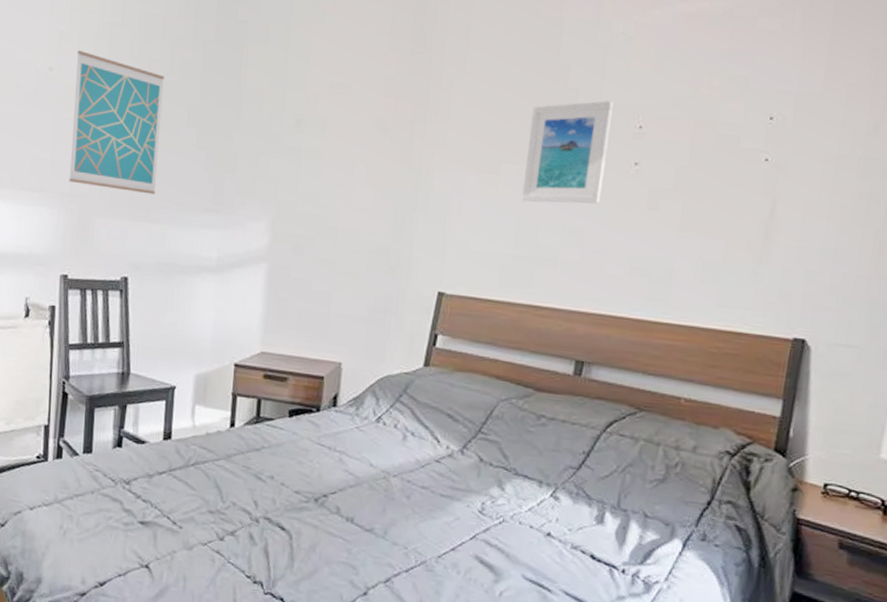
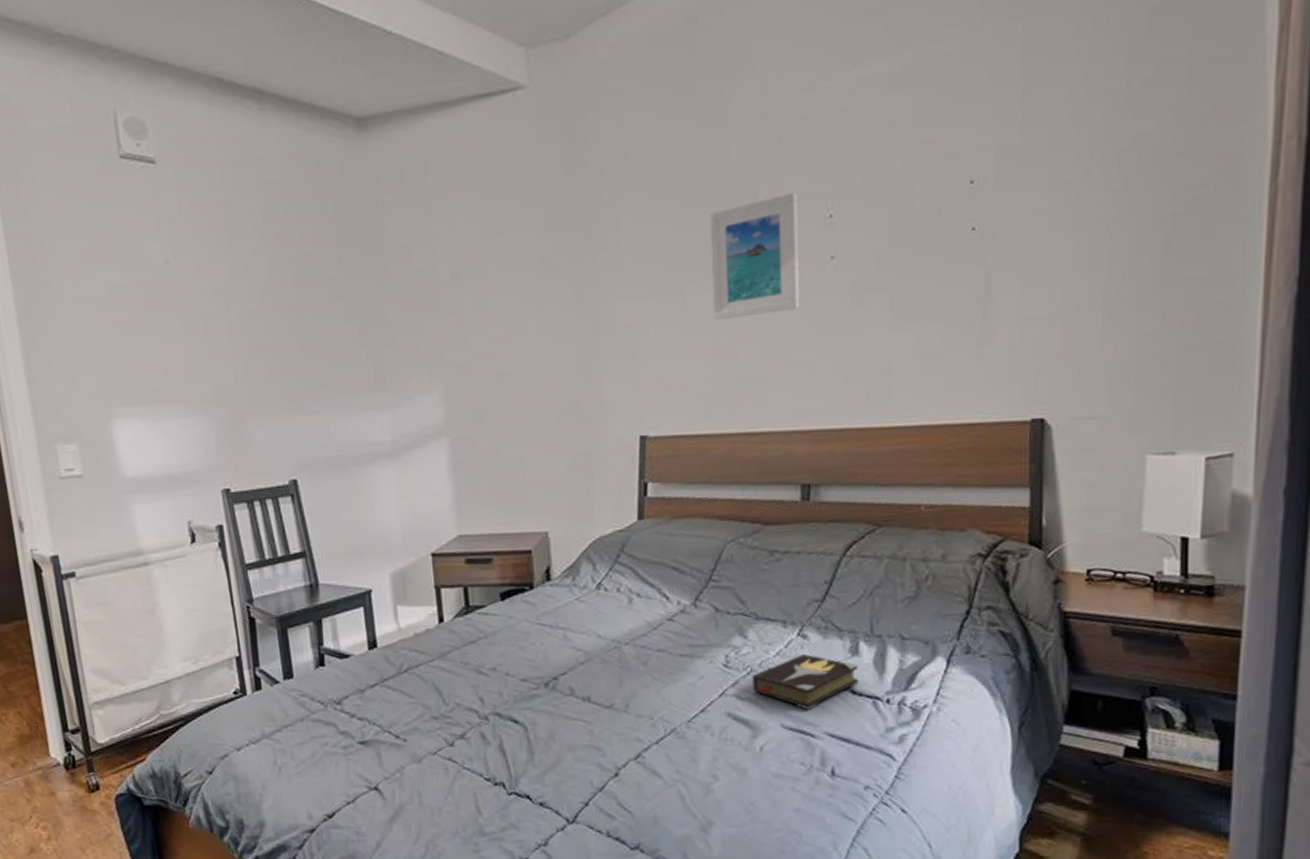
wall art: present [69,51,164,195] -> none [194,236,310,386]
hardback book: none [502,513,601,566] -> present [752,653,859,710]

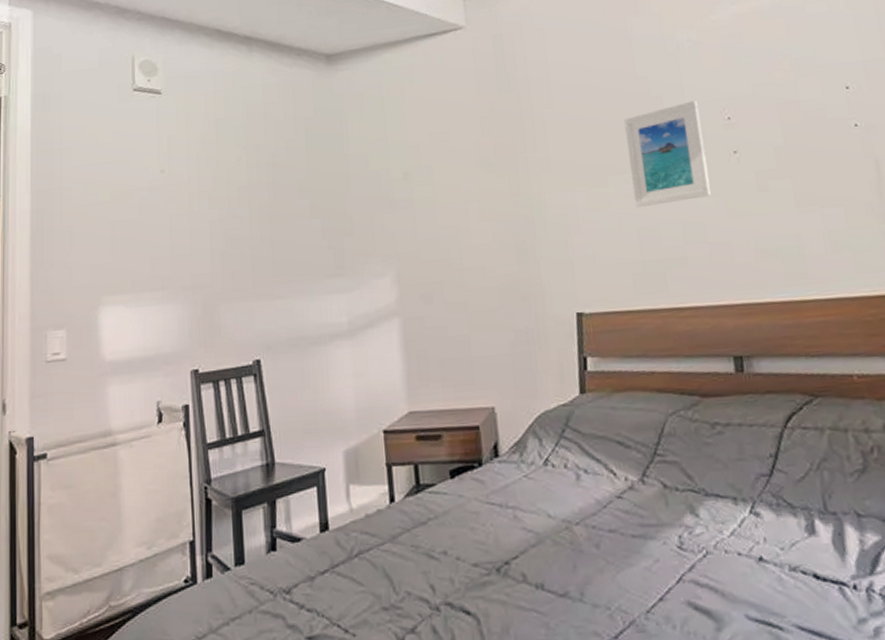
hardback book: present [752,653,859,710] -> none [708,533,821,598]

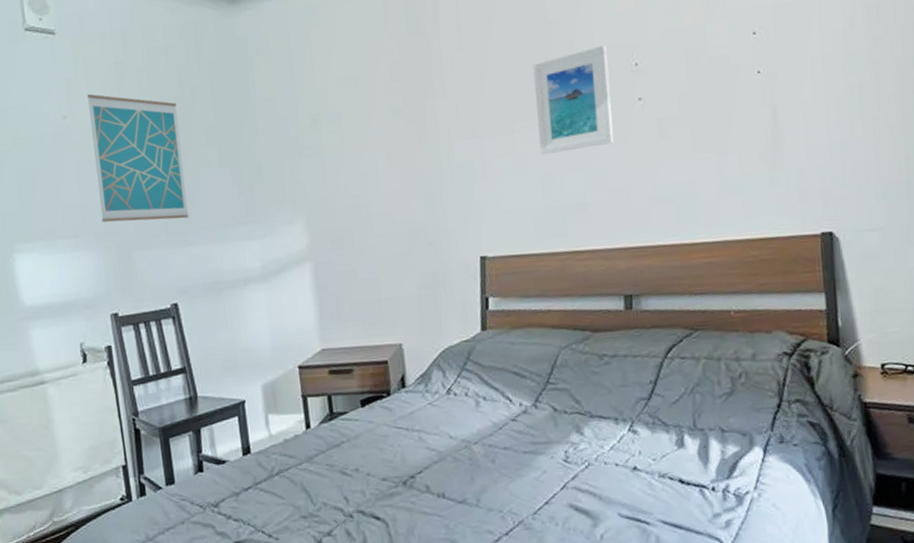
wall art: none [187,149,278,275] -> present [88,94,189,222]

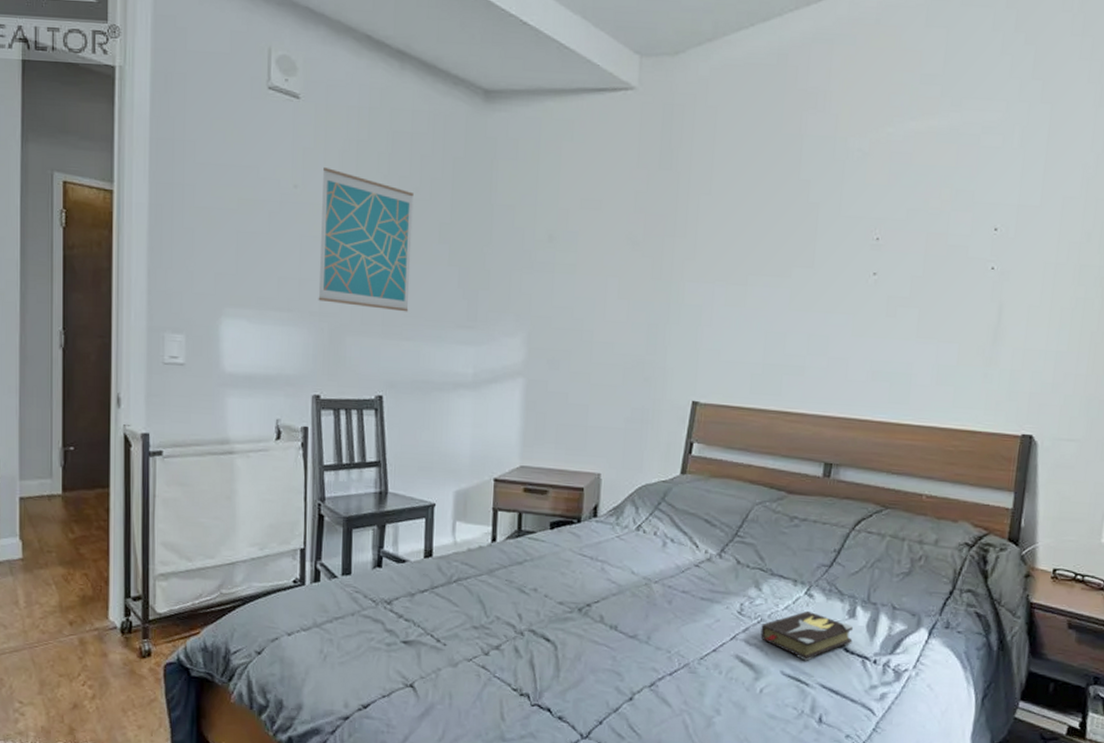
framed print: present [533,45,614,156] -> none [768,214,853,313]
hardback book: none [590,447,686,499] -> present [760,610,853,661]

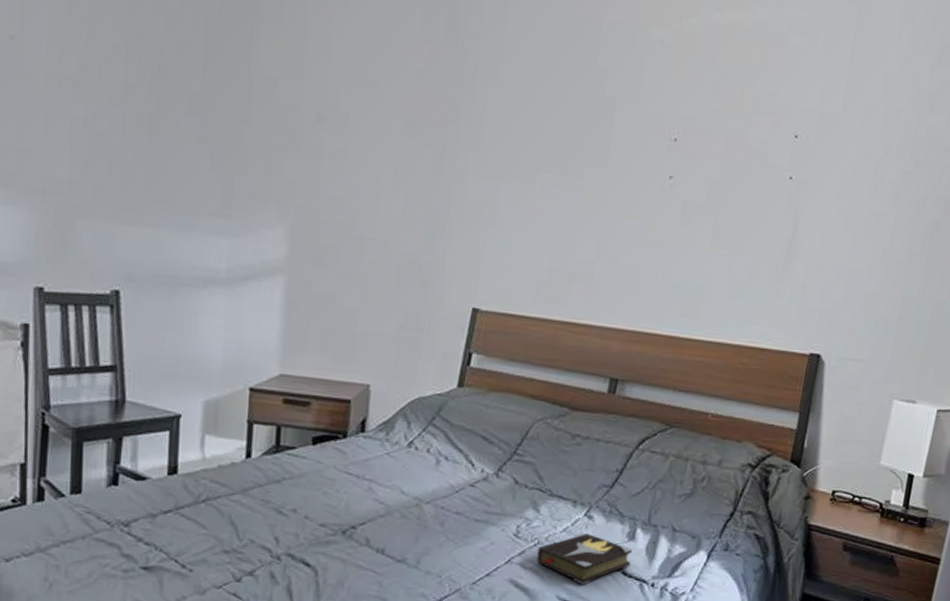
wall art: present [318,168,414,312] -> none [41,17,158,195]

